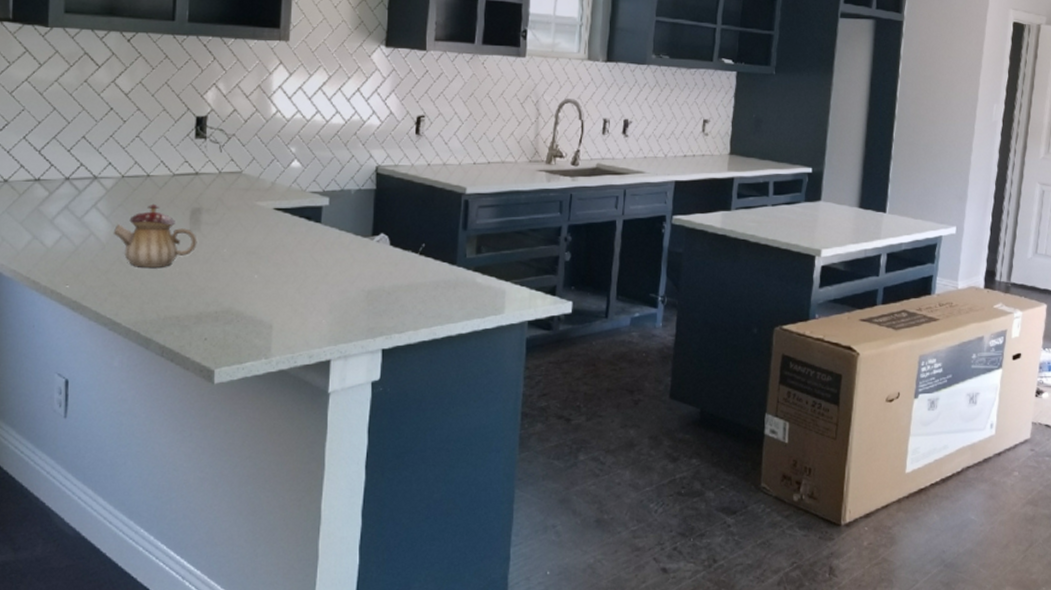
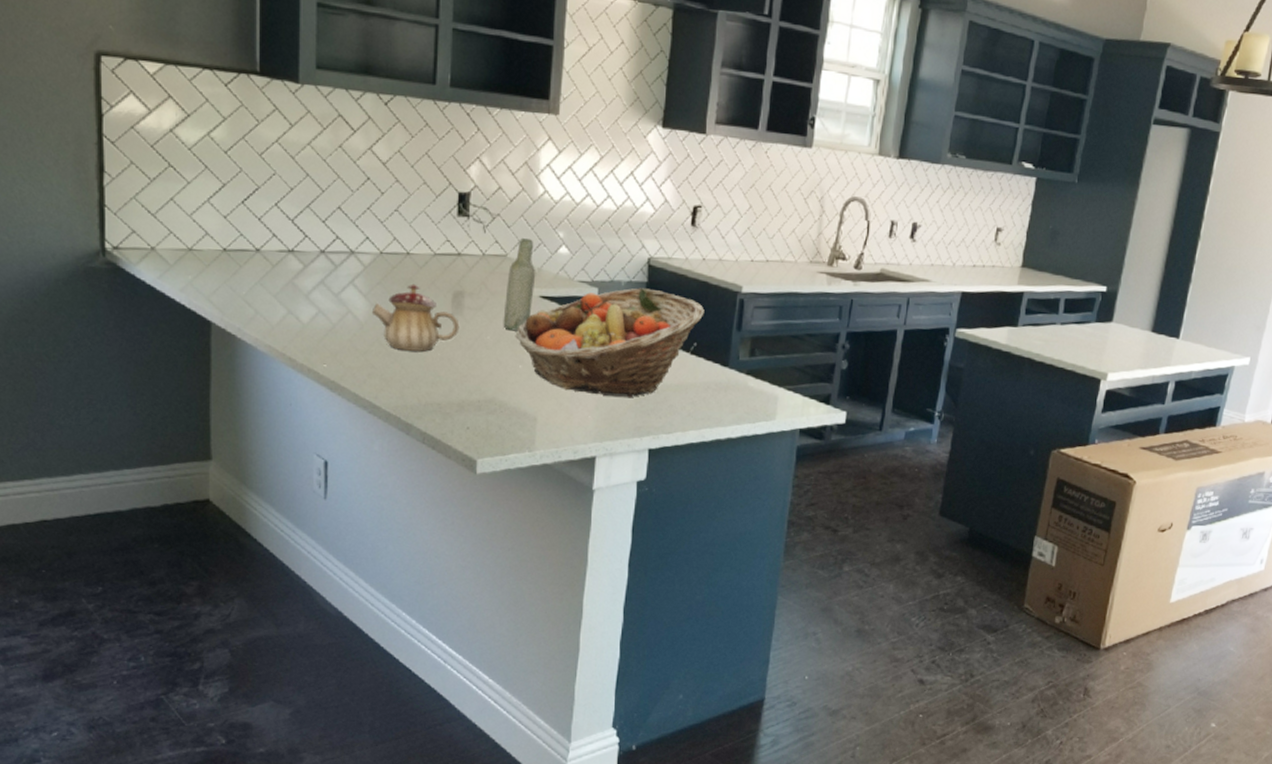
bottle: none [239,154,270,243] -> present [503,237,536,331]
fruit basket: none [250,195,431,301] -> present [515,288,705,398]

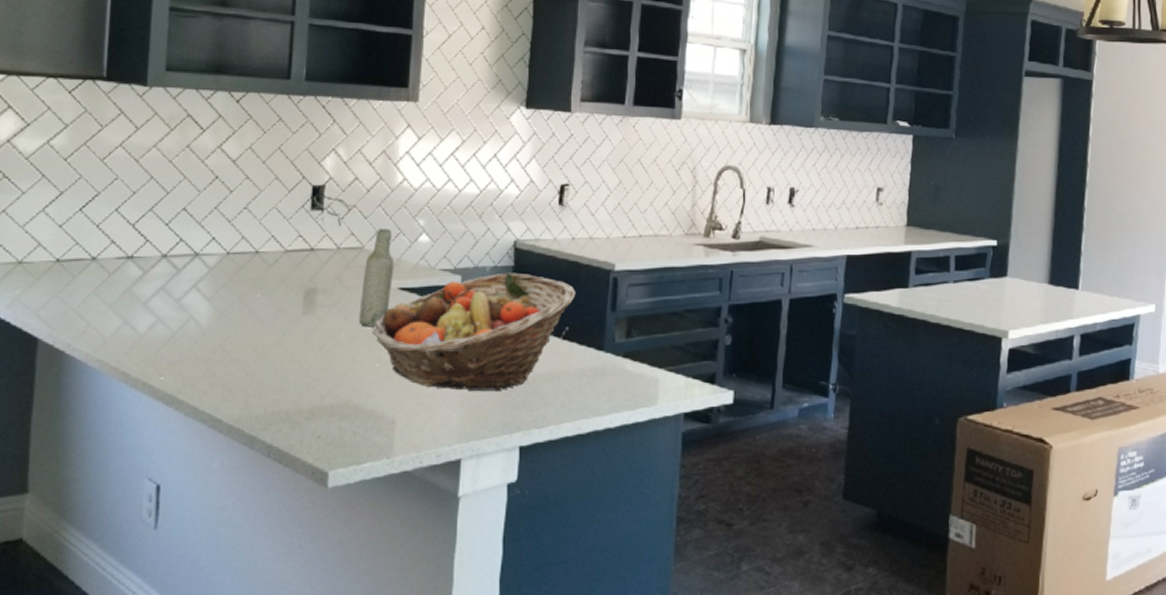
teapot: present [371,284,460,352] -> none [215,283,311,356]

